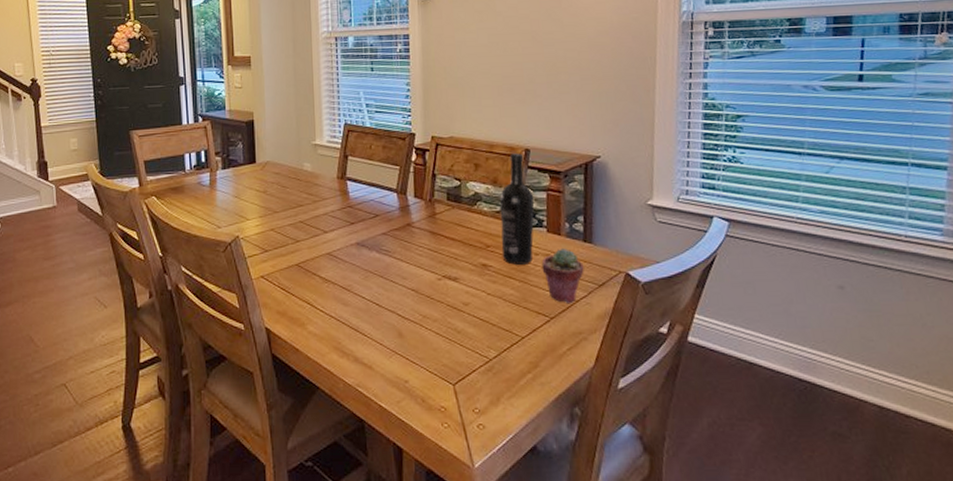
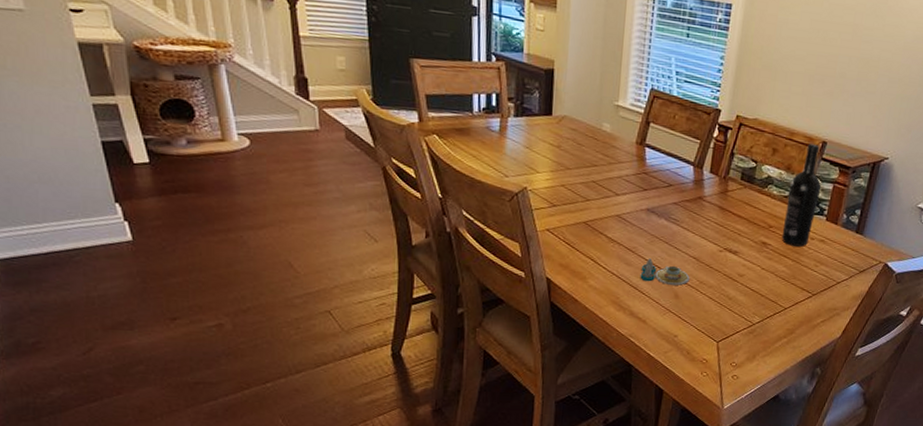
salt and pepper shaker set: none [359,295,412,323] -> present [640,258,690,286]
potted succulent: present [541,248,584,303] -> none [814,236,851,284]

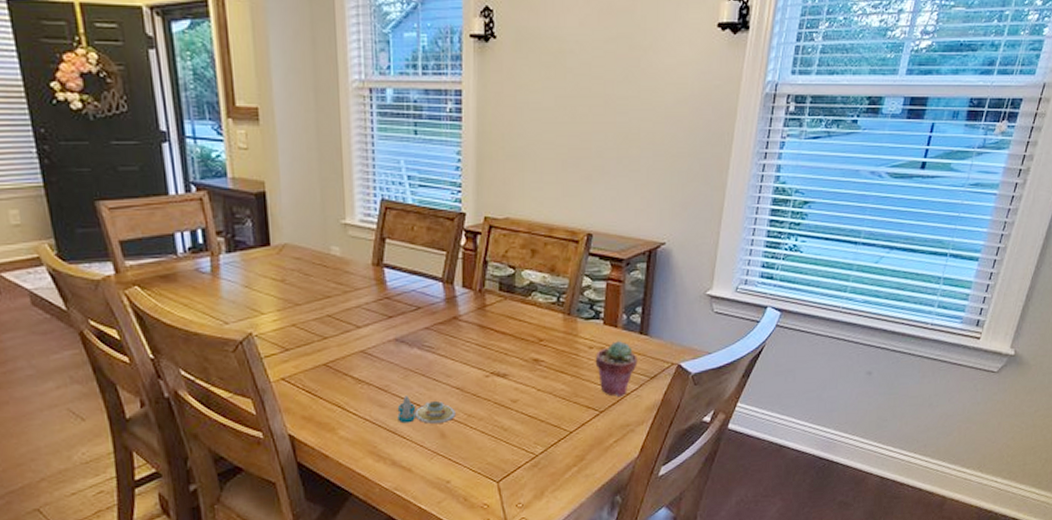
wine bottle: present [781,144,822,247] -> none [555,238,593,359]
potted succulent: none [814,236,851,284] -> present [595,341,637,396]

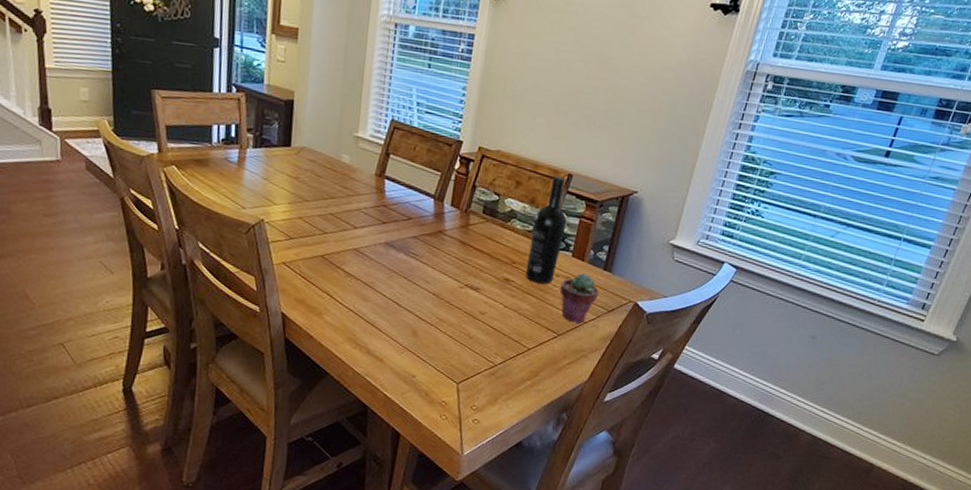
salt and pepper shaker set: present [397,396,456,424] -> none [377,294,429,323]
wine bottle: none [555,238,593,359] -> present [525,176,567,284]

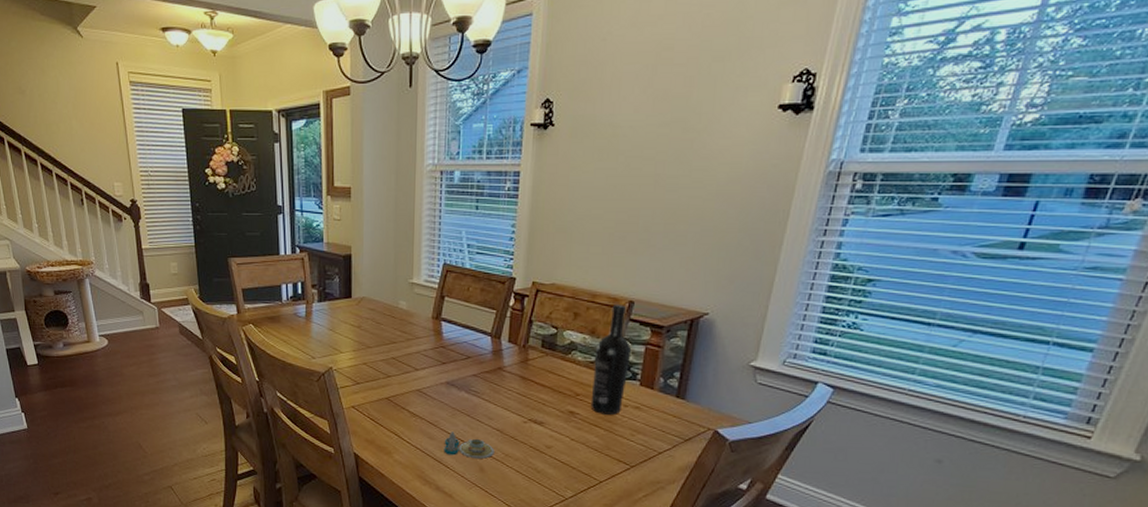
salt and pepper shaker set: none [377,294,429,323] -> present [444,431,495,459]
potted succulent: present [560,273,599,324] -> none [629,402,673,454]

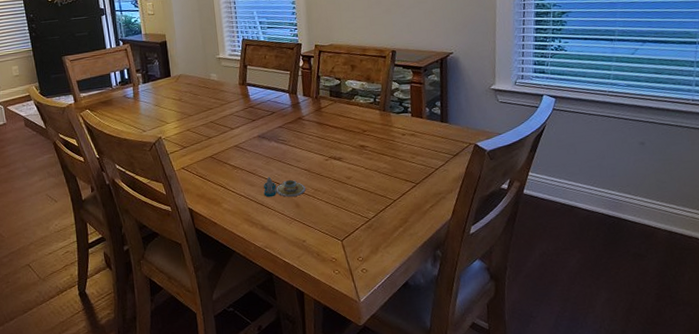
wine bottle: present [590,305,632,415] -> none [373,54,401,144]

